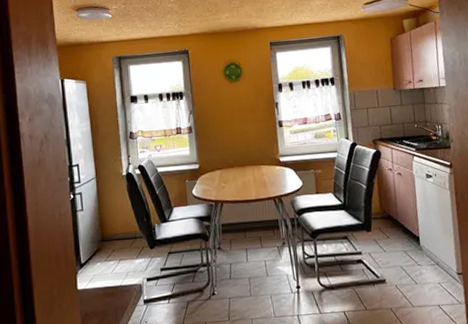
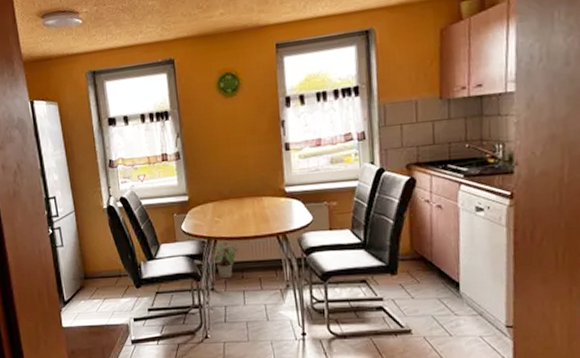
potted plant: none [218,205,242,238] -> present [212,242,239,279]

